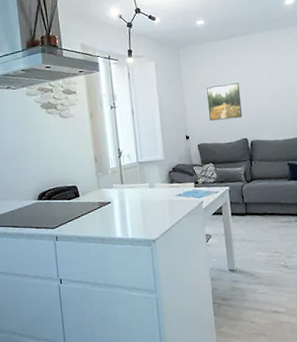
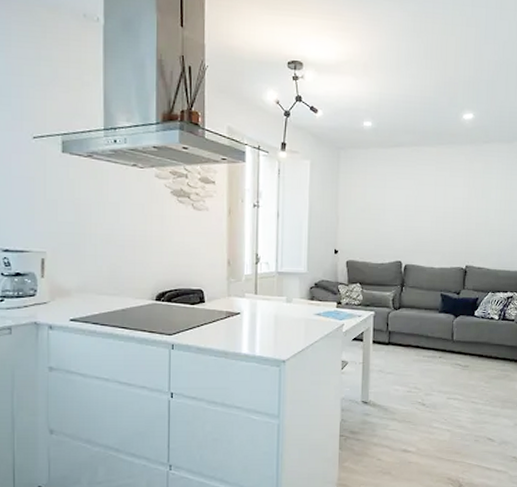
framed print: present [207,82,243,121] -> none [363,198,402,238]

